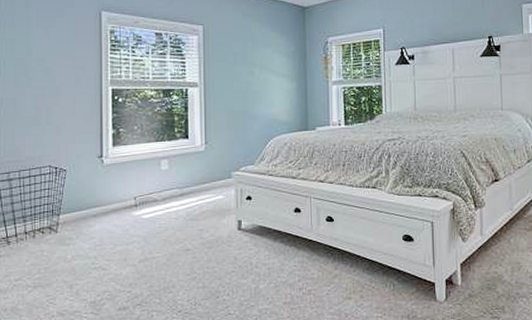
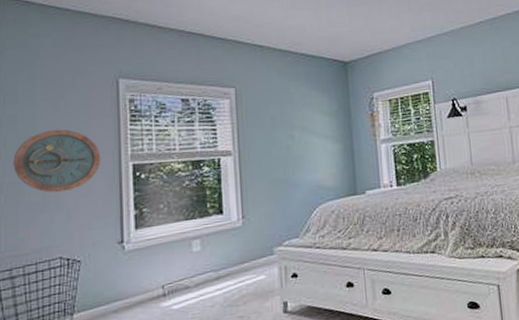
wall clock: none [11,53,85,110] -> present [13,129,101,193]

